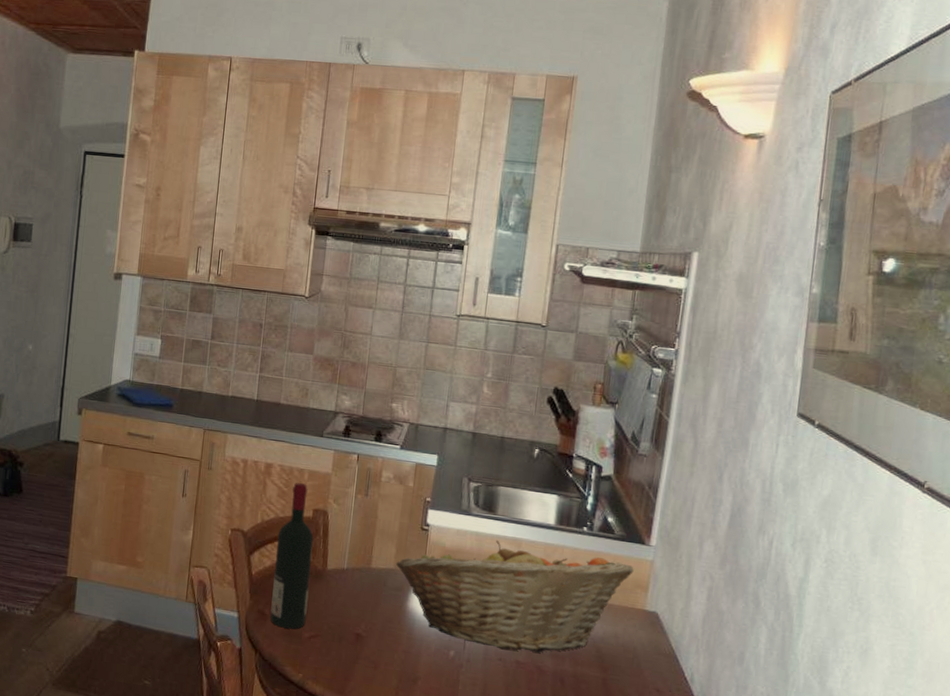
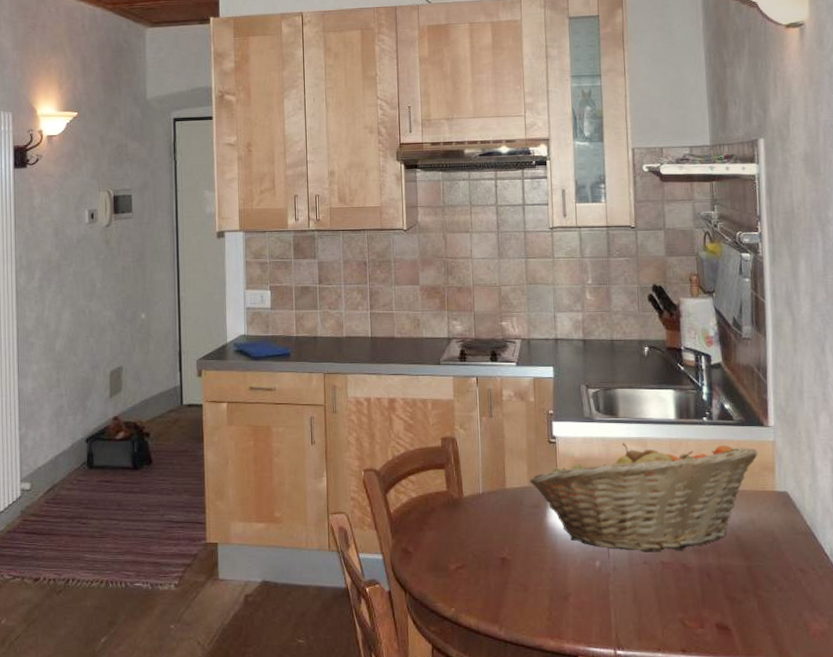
wine bottle: present [270,483,314,629] -> none [410,414,450,563]

